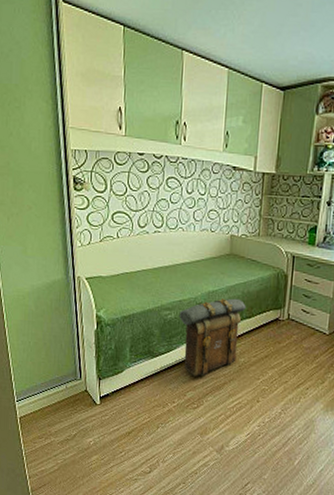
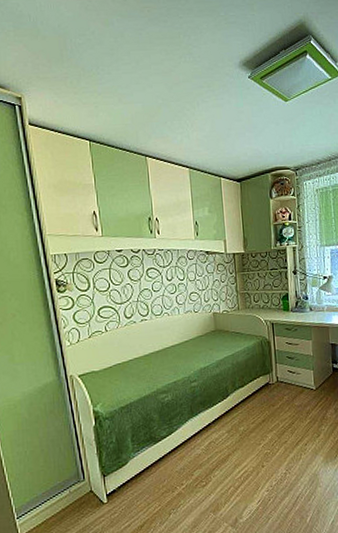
backpack: present [179,298,246,376] -> none [175,370,237,454]

